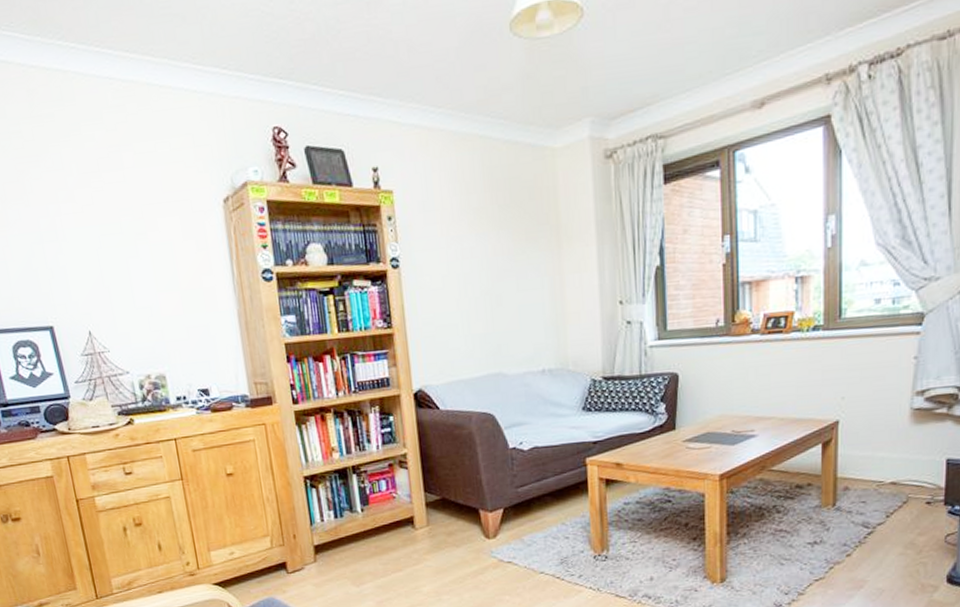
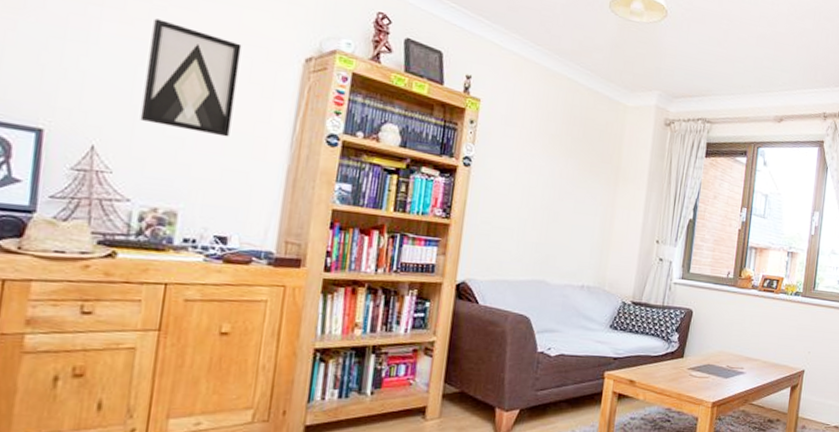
wall art: none [97,200,184,300] -> present [140,18,242,138]

